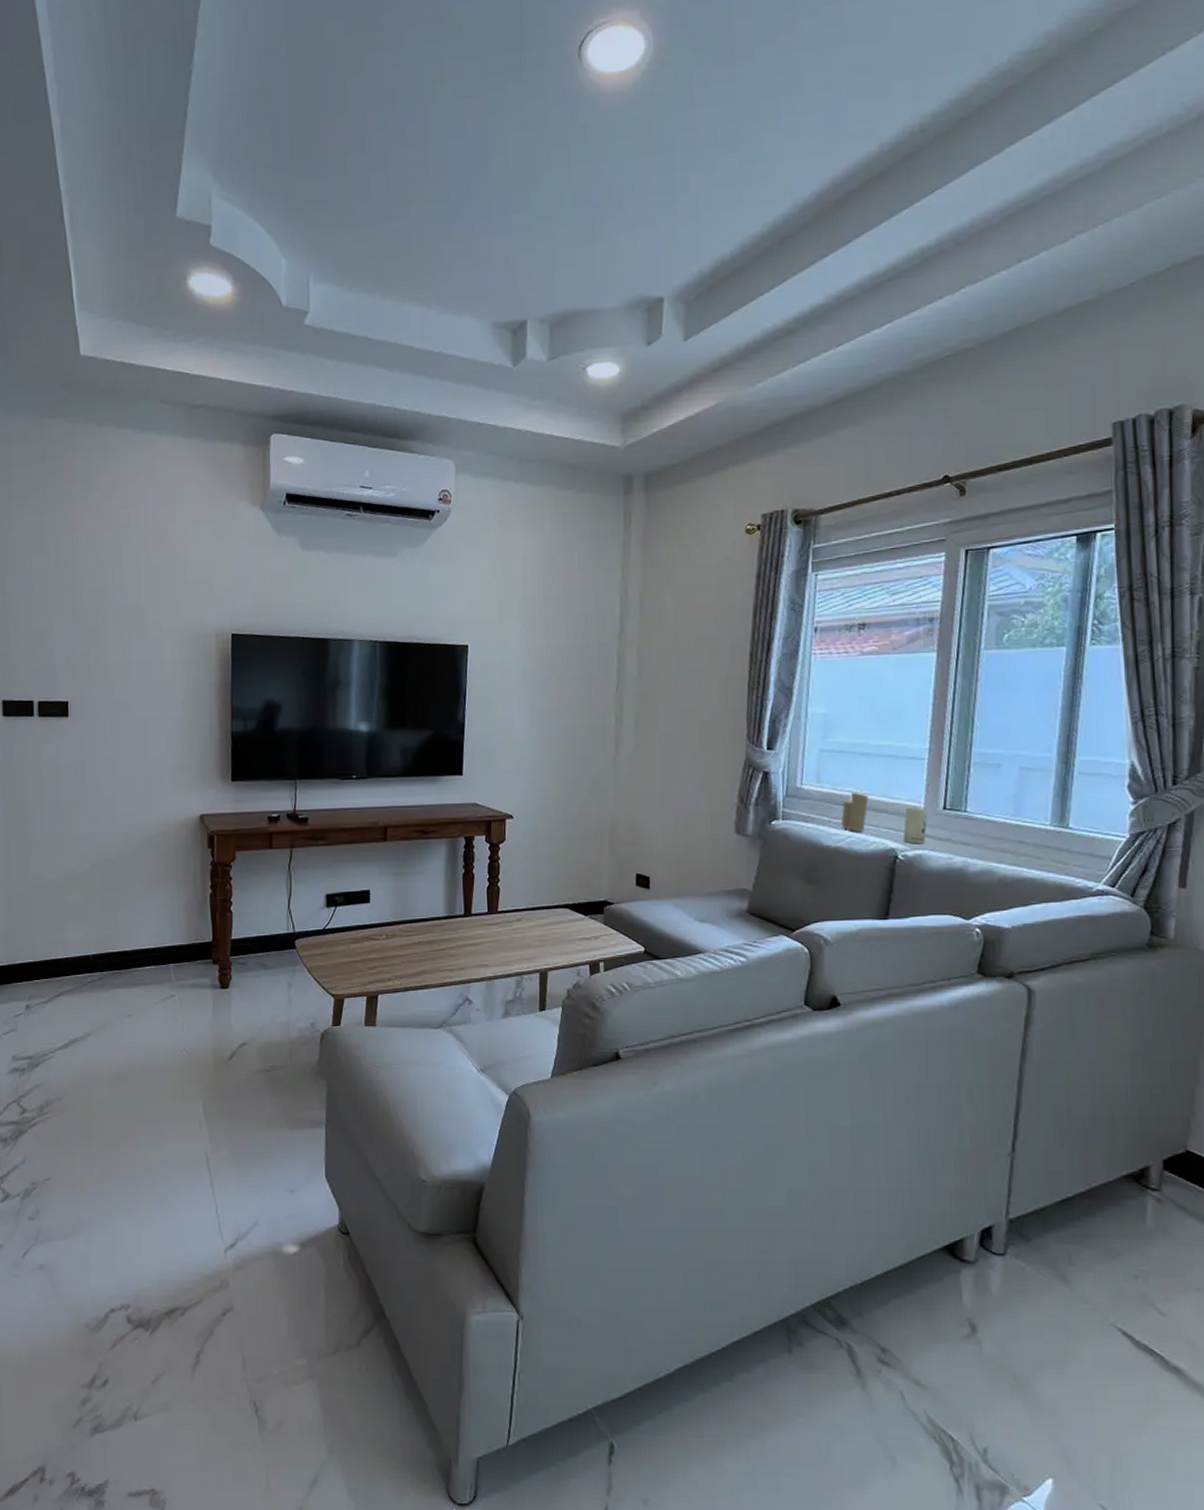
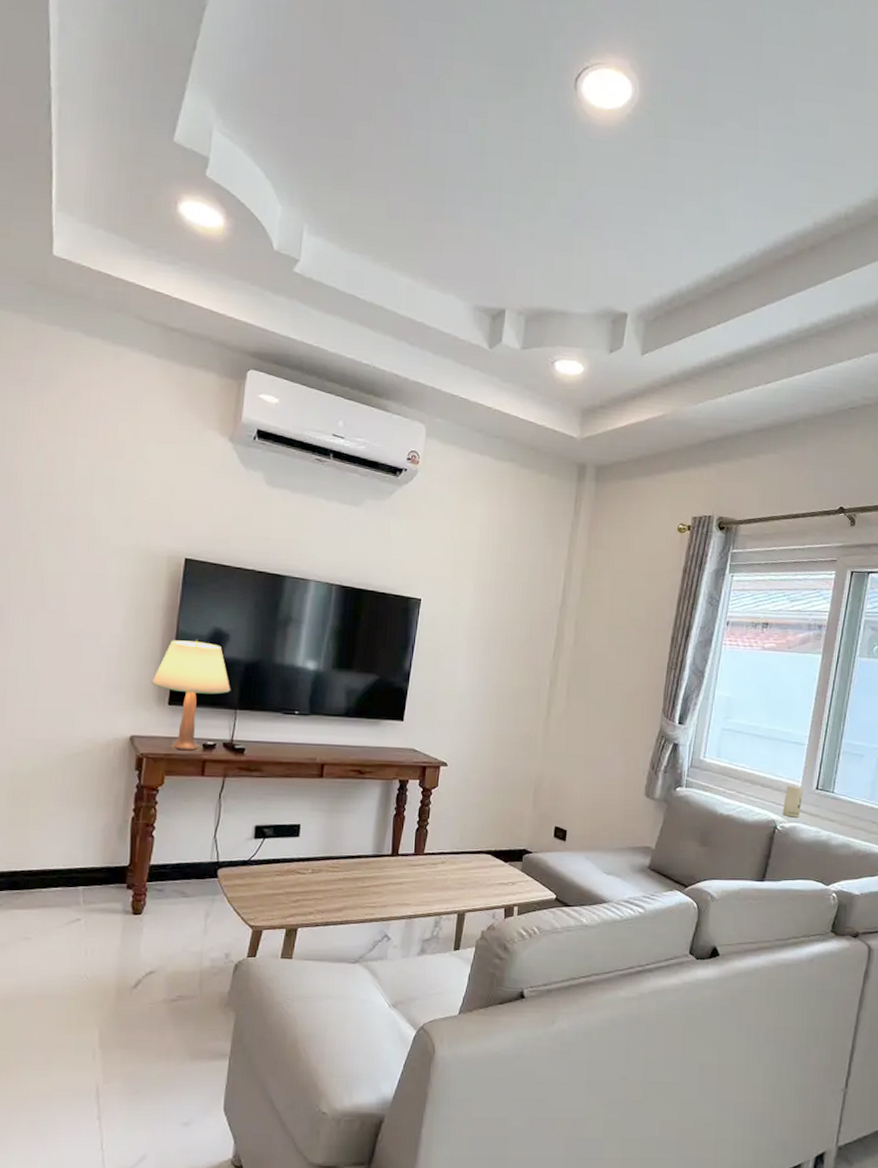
table lamp: none [213,713,289,825] -> present [151,639,231,751]
candle: present [840,788,869,832] -> none [733,765,758,803]

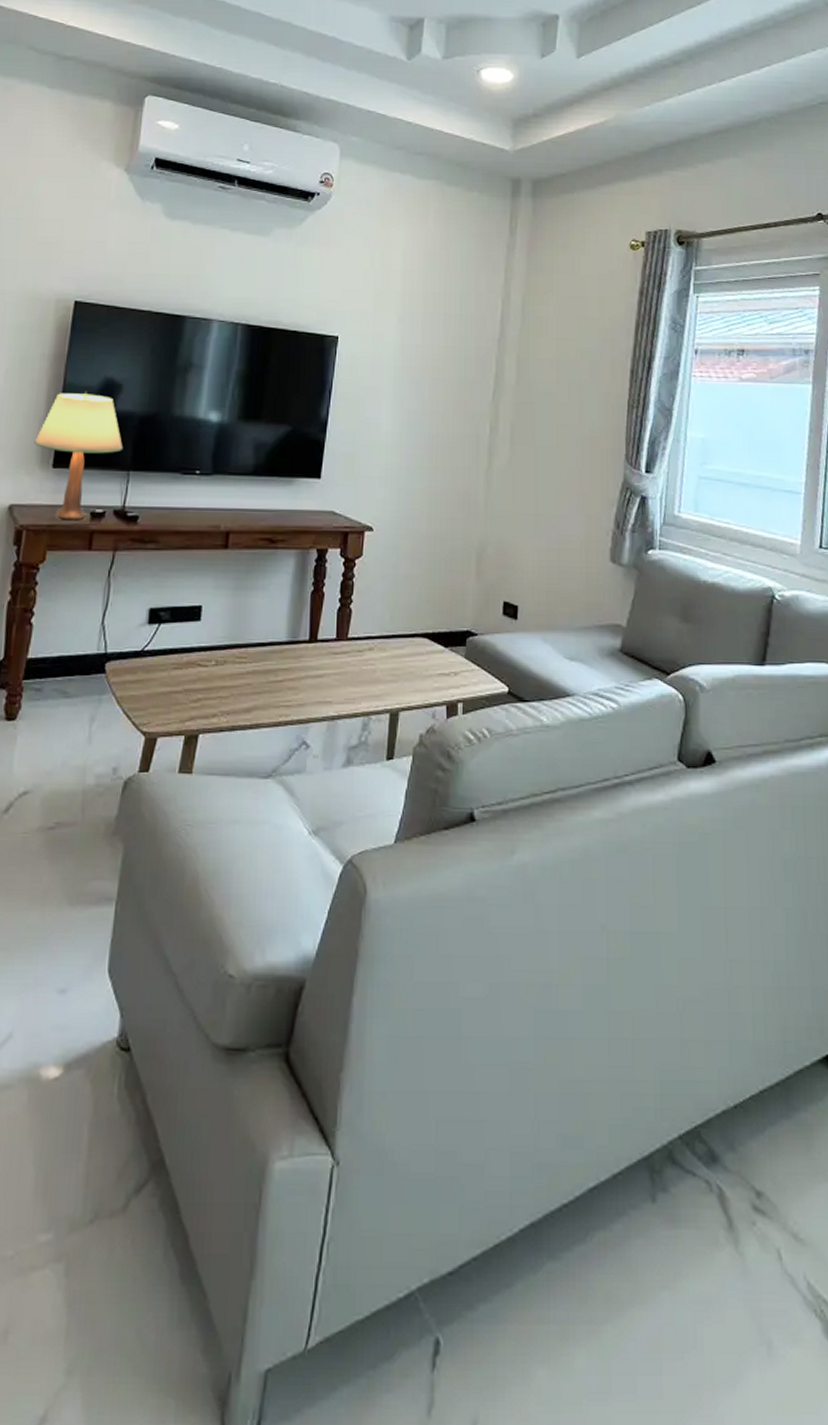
candle: present [782,785,804,818] -> none [780,543,805,584]

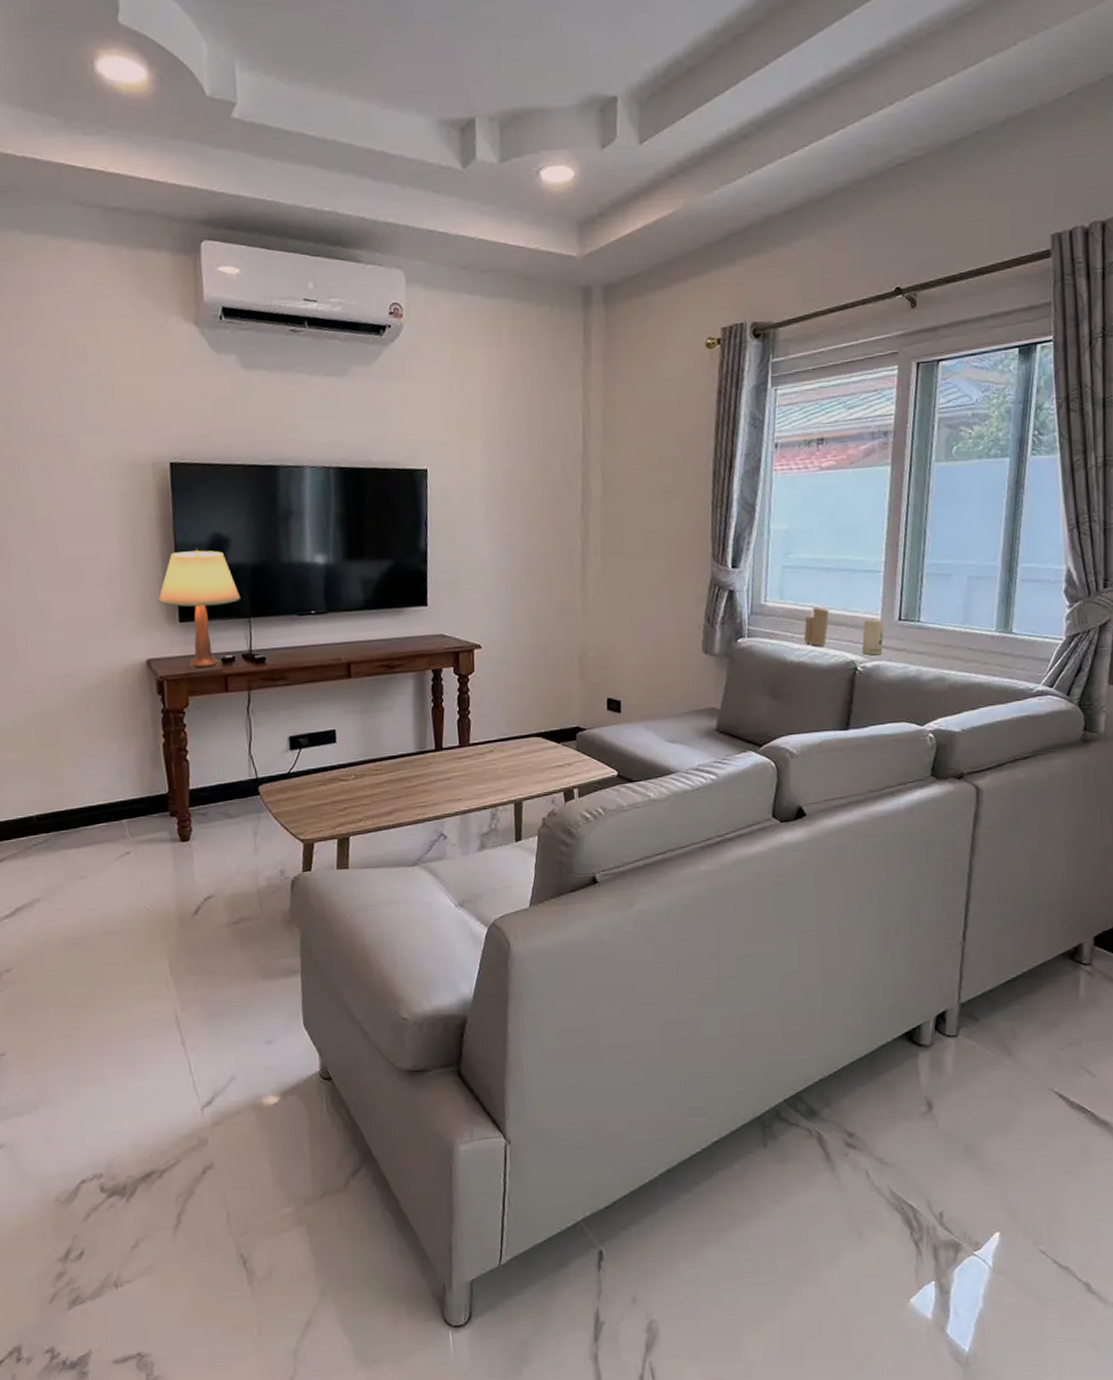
candle: none [718,520,746,567] -> present [803,602,829,646]
candle: none [780,543,805,584] -> present [861,619,885,656]

